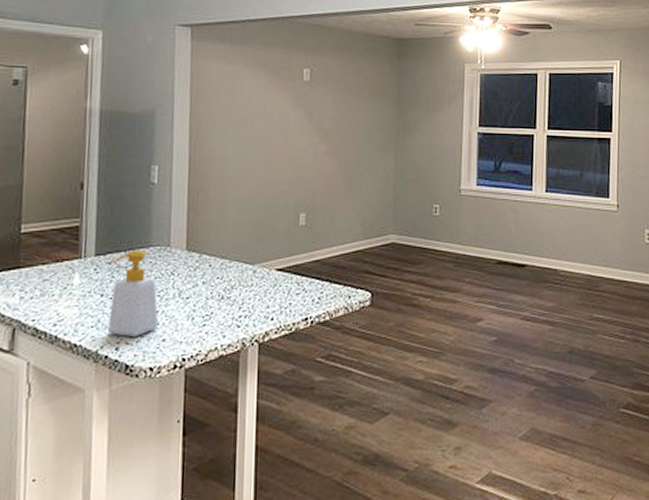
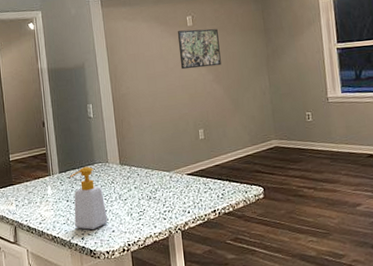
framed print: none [287,85,341,136] -> present [177,28,221,70]

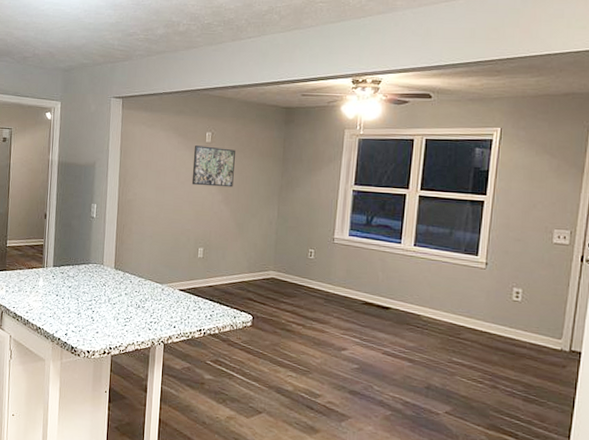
soap bottle: present [70,167,108,230] -> none [60,265,94,327]

